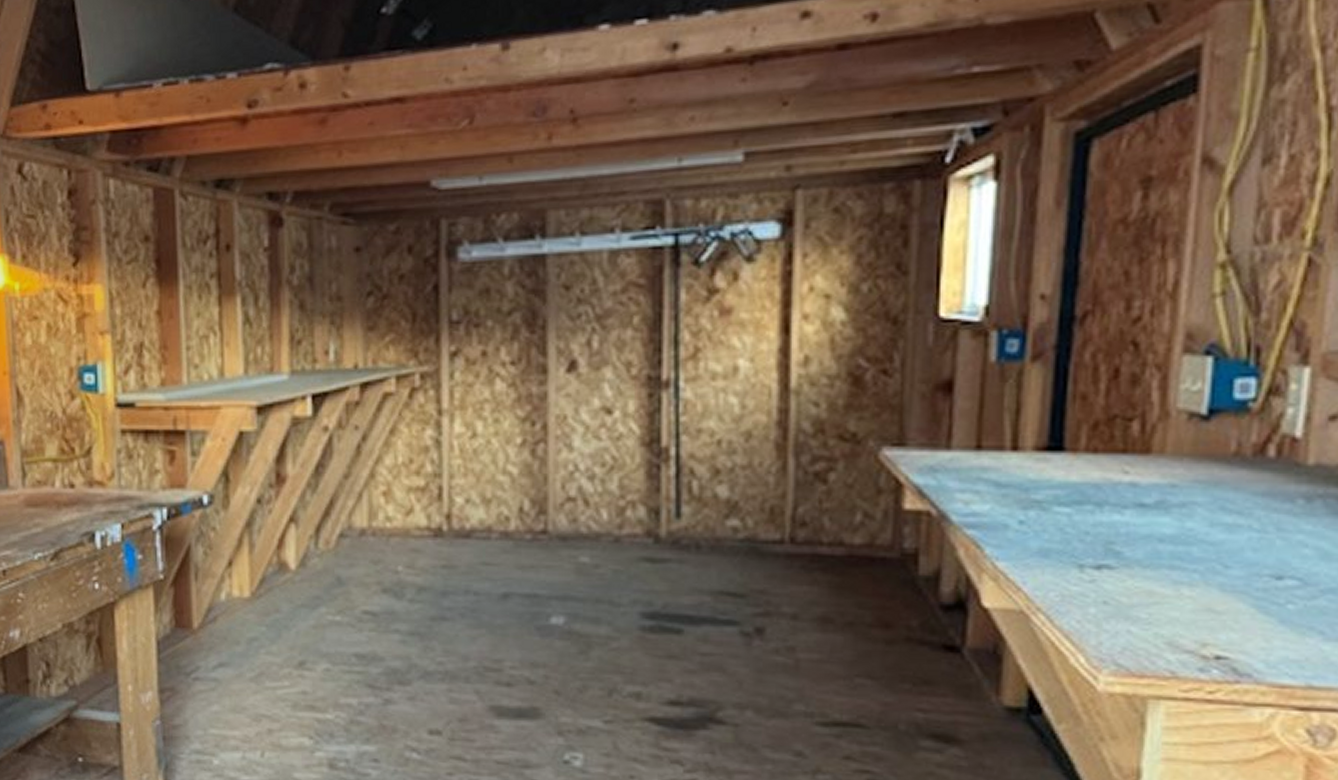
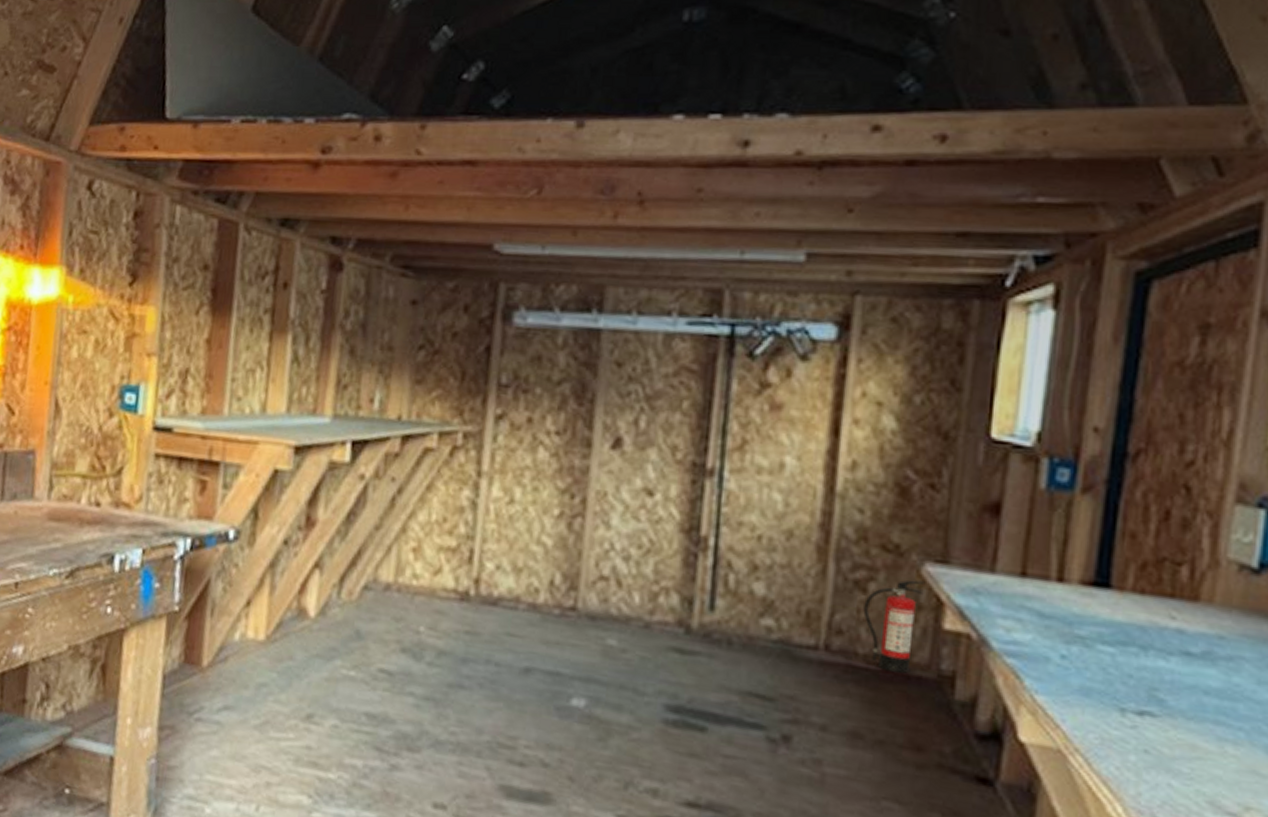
fire extinguisher: none [825,466,884,556] -> present [863,580,926,673]

